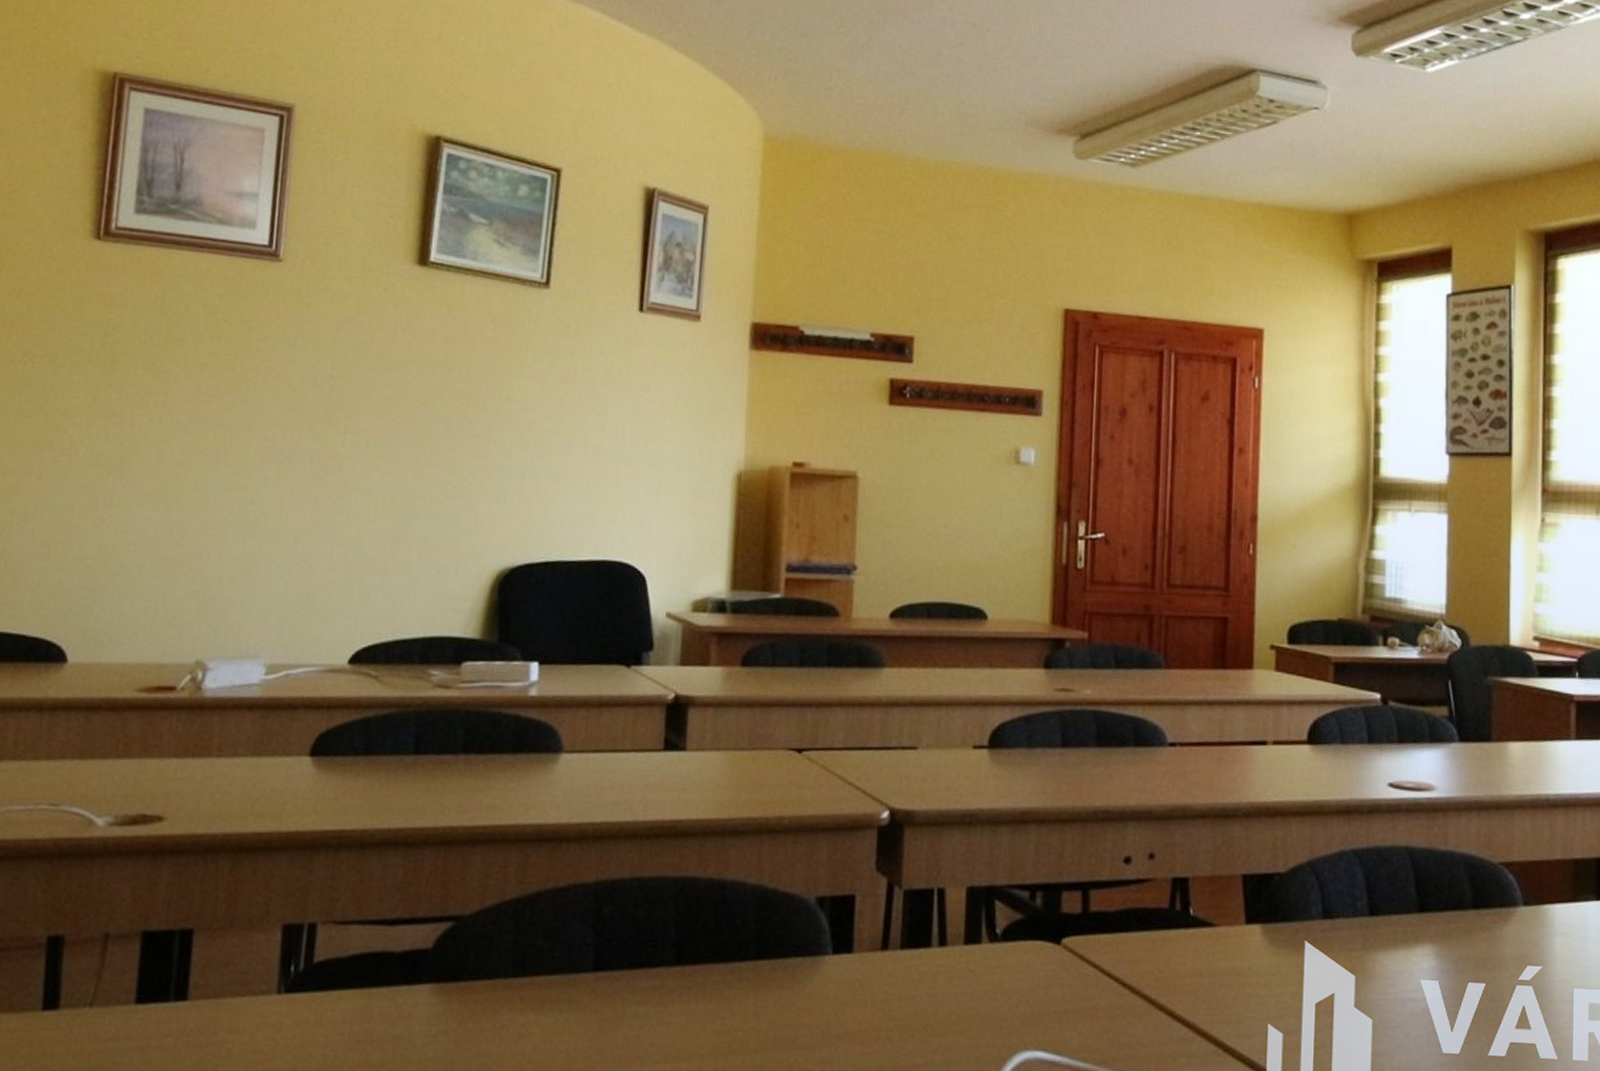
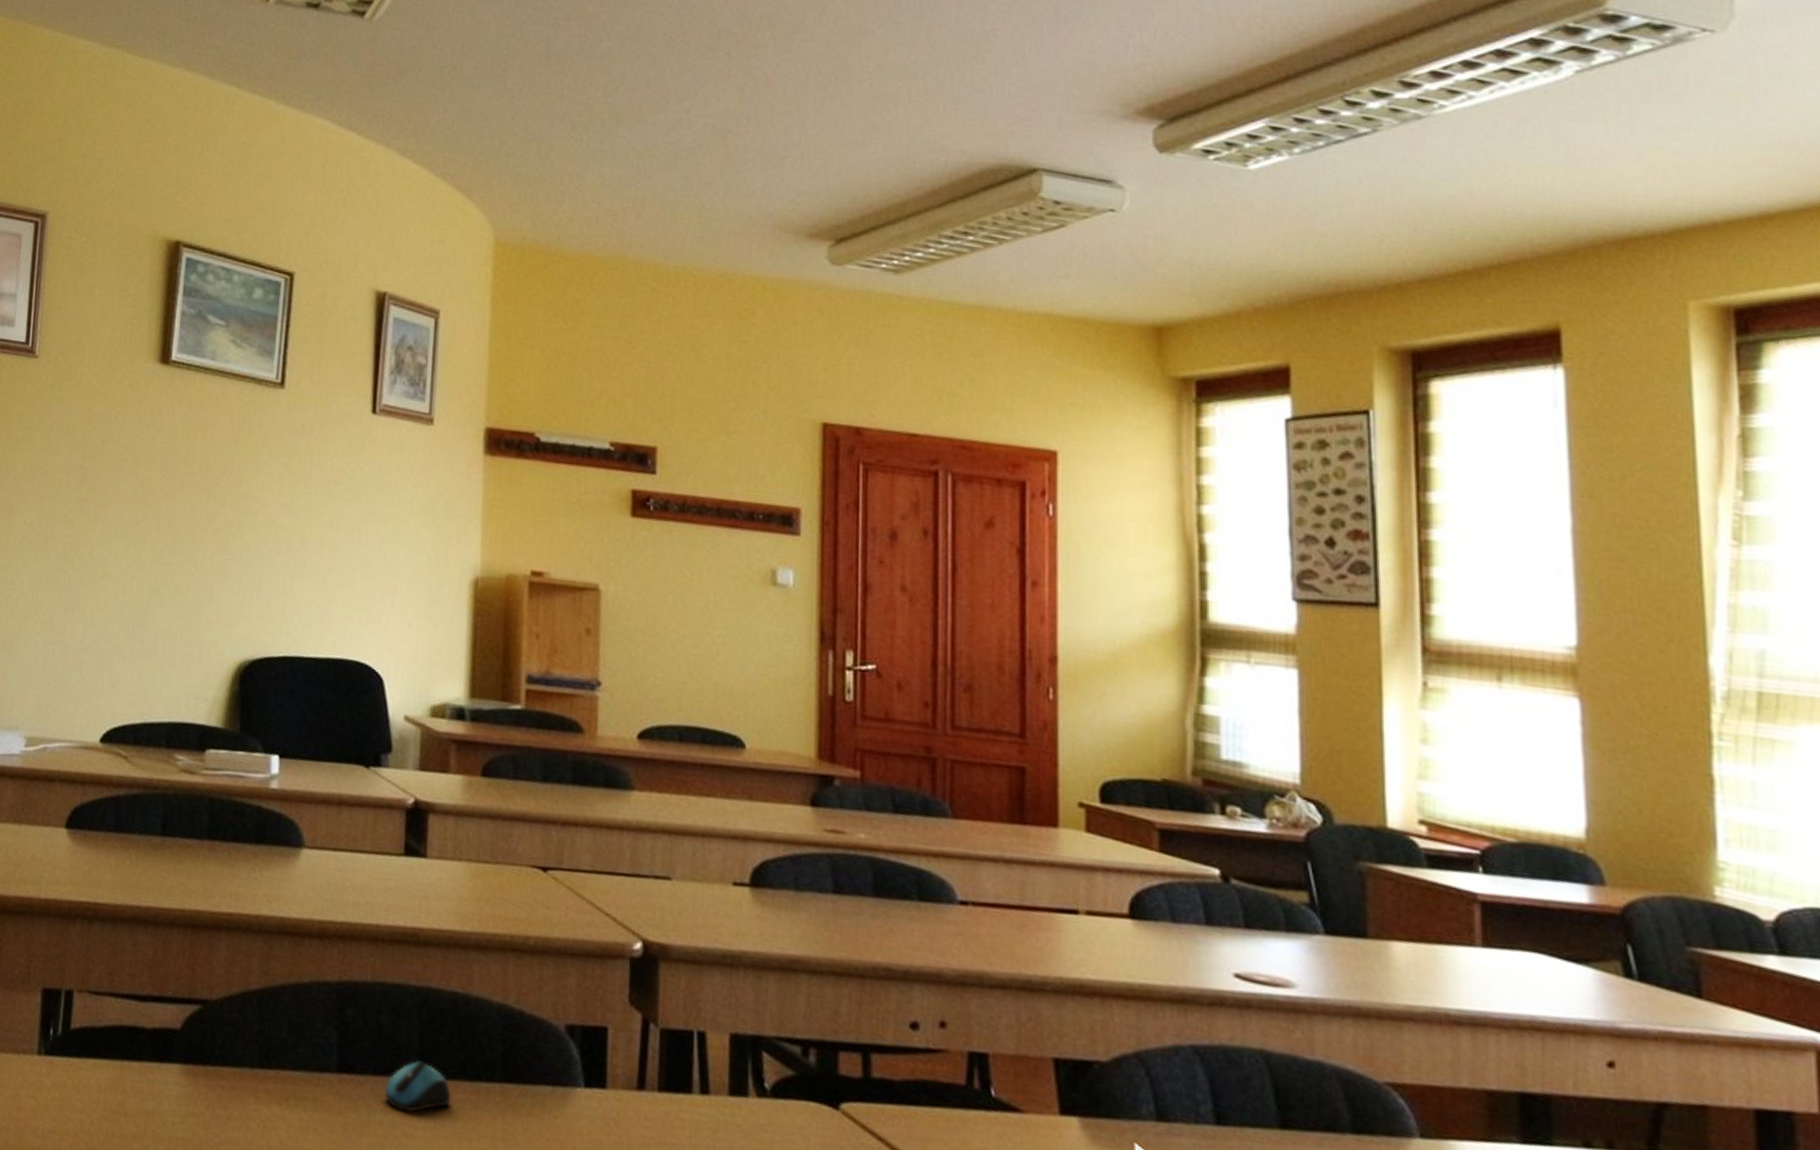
computer mouse: none [641,949,706,1001] -> present [385,1060,451,1113]

